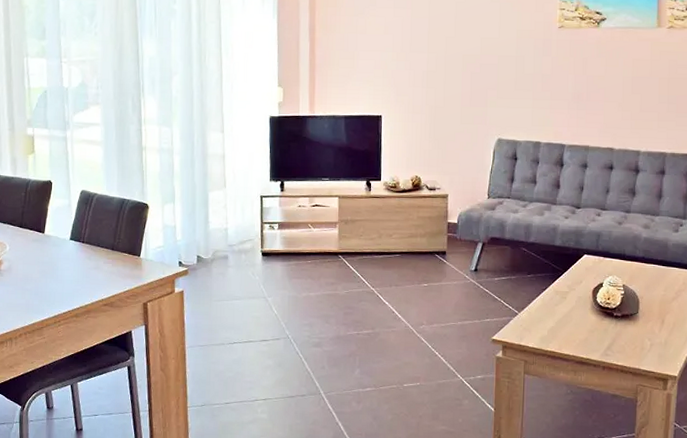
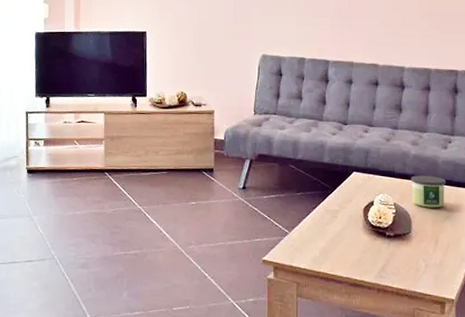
candle: none [641,258,675,290] -> present [411,175,446,208]

